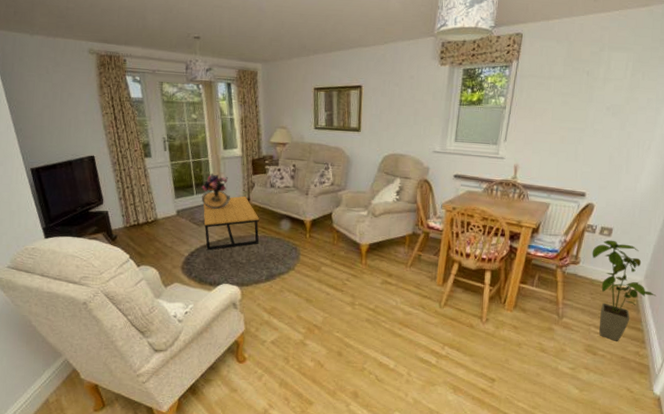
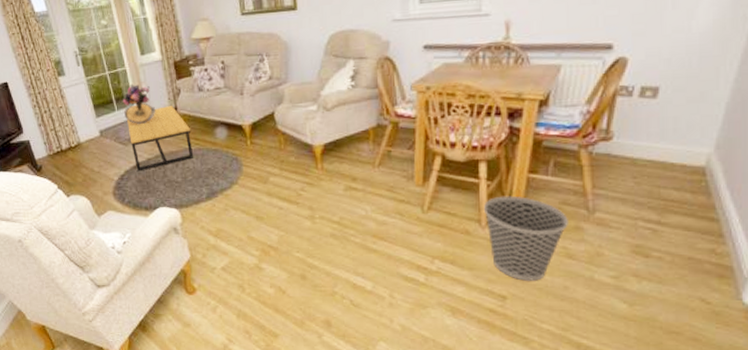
wastebasket: none [485,299,544,368] -> present [483,195,568,281]
house plant: present [592,239,657,341] -> none [630,102,736,237]

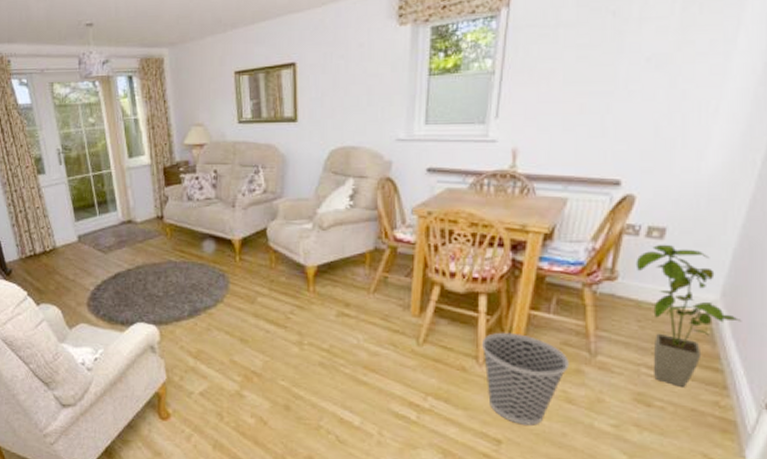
bouquet: present [122,84,156,125] -> none [105,187,141,232]
coffee table: present [127,106,193,172] -> none [109,214,177,282]
house plant: none [630,102,736,237] -> present [635,244,742,387]

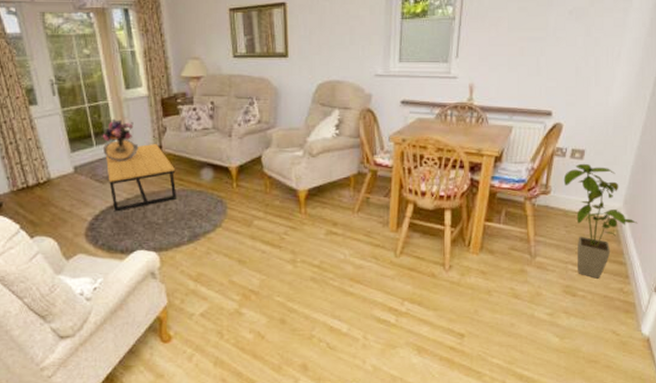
bouquet: none [105,187,141,232] -> present [102,118,139,162]
coffee table: none [109,214,177,282] -> present [106,144,176,212]
wastebasket: present [481,332,569,426] -> none [447,241,515,320]

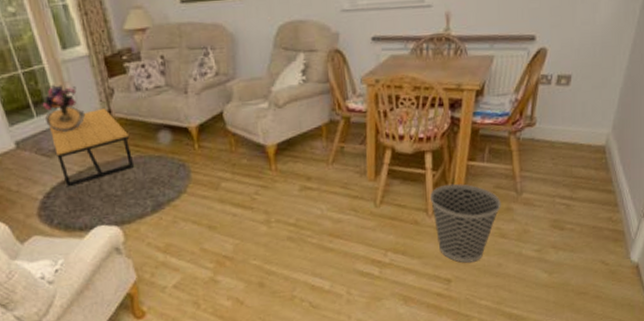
wastebasket: none [447,241,515,320] -> present [429,183,501,263]
house plant: present [563,163,638,279] -> none [549,89,627,210]

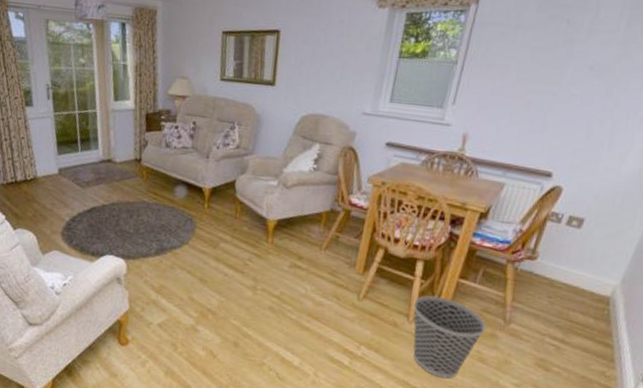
bouquet: present [42,84,86,133] -> none [87,127,120,170]
coffee table: present [50,109,134,187] -> none [88,156,151,216]

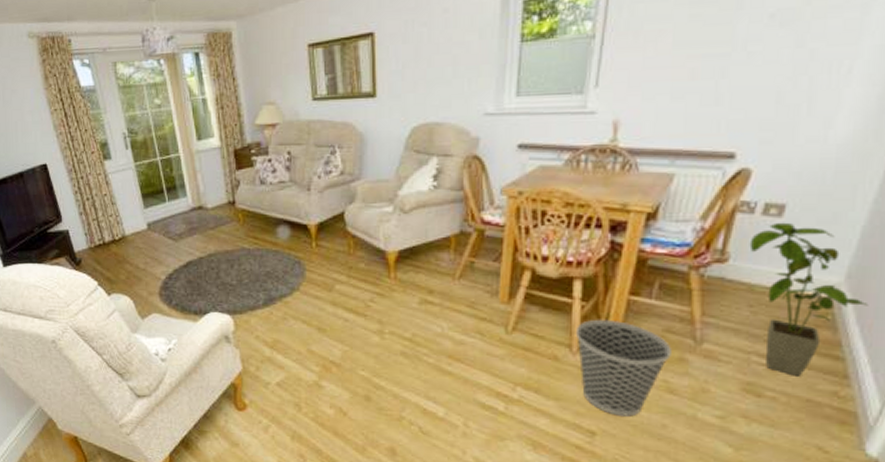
house plant: none [554,232,635,357] -> present [749,222,869,376]

